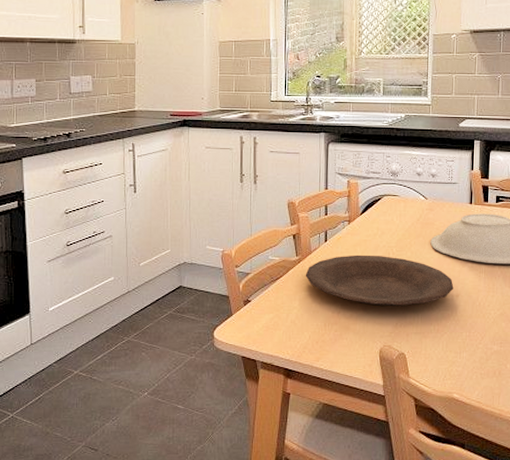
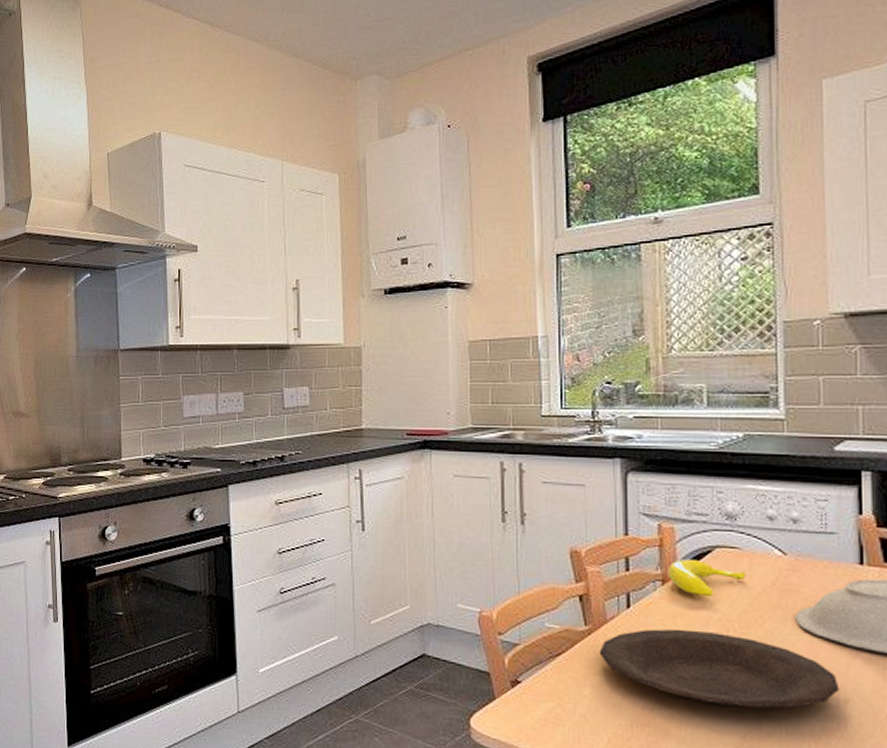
banana: none [352,205,402,231] -> present [667,559,747,598]

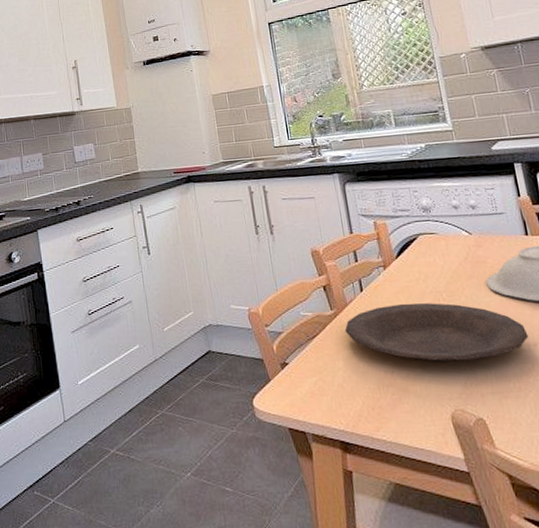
banana: present [667,559,747,598] -> none [386,247,445,275]

